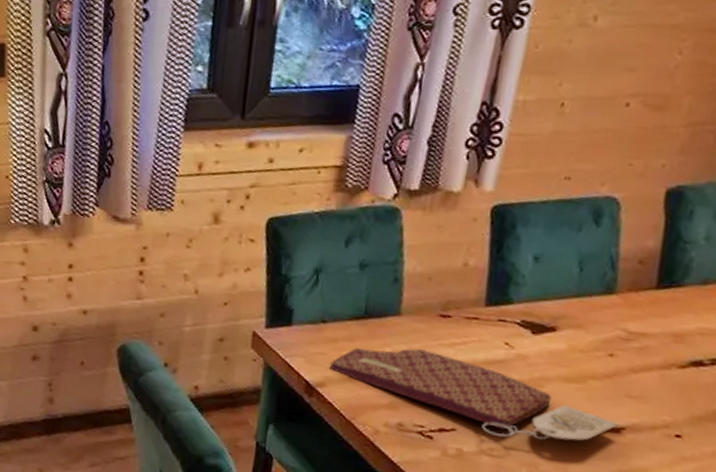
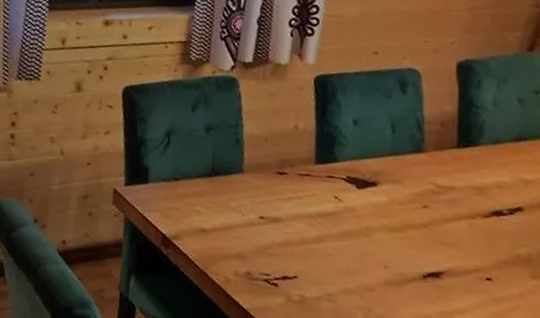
placemat: present [330,348,620,442] -> none [183,203,438,286]

